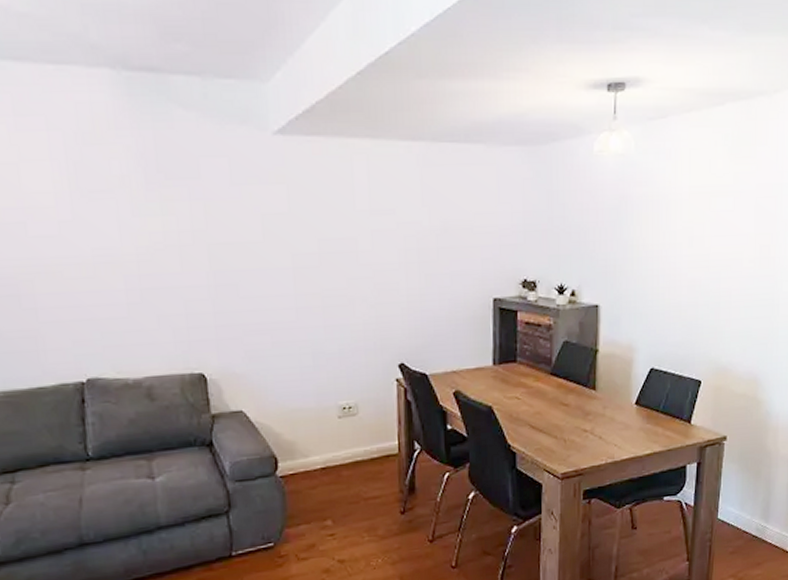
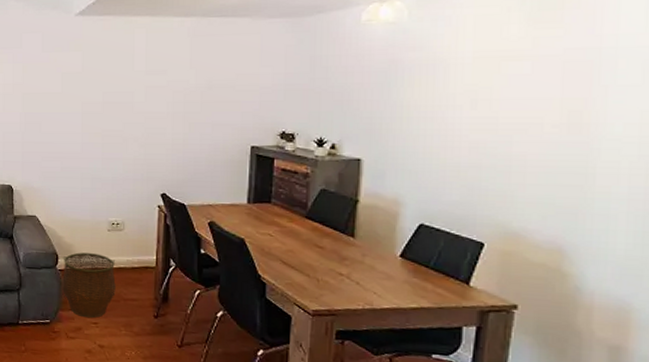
basket: none [283,448,354,531] -> present [61,252,116,318]

